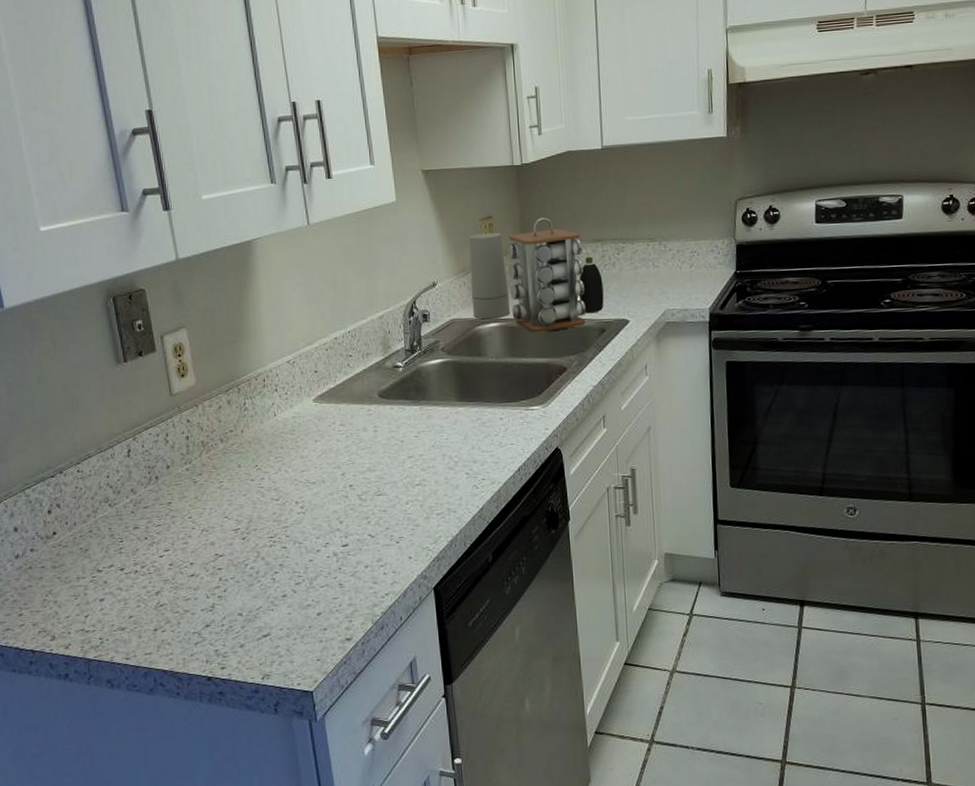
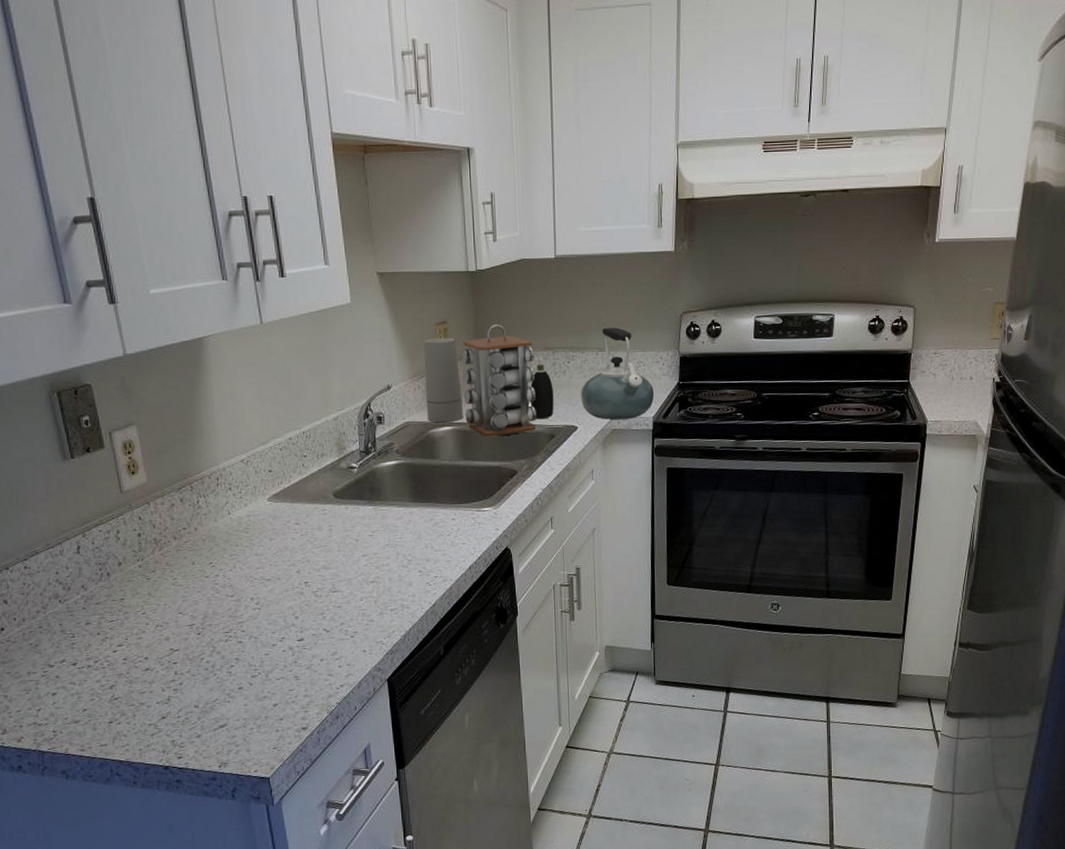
kettle: none [632,216,710,312] -> present [581,327,655,420]

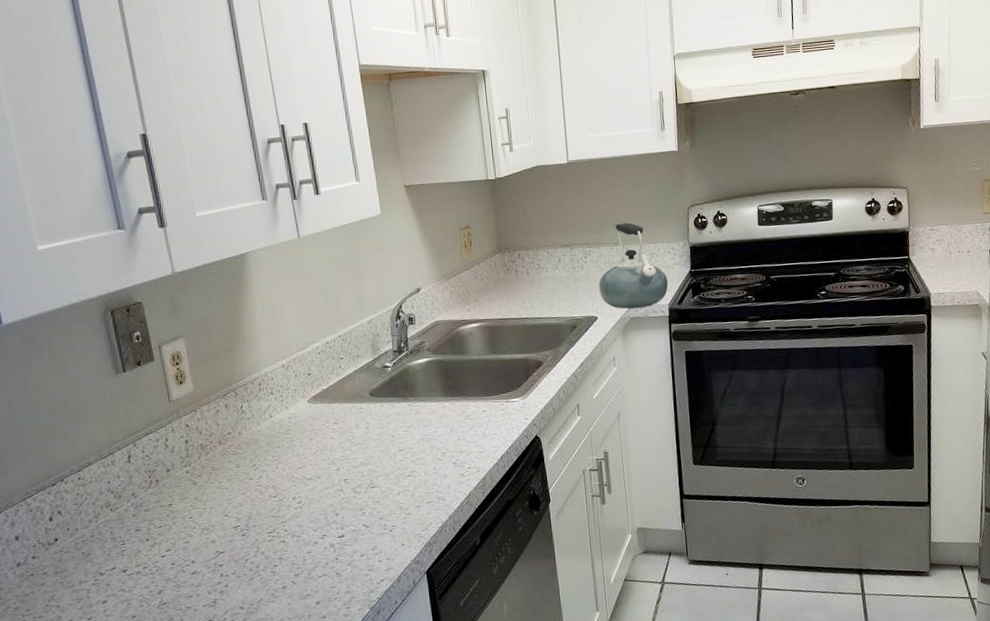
canister: present [423,337,463,423] -> none [449,240,489,320]
spice rack: present [461,325,536,437] -> none [485,226,558,331]
soap dispenser: present [530,358,554,420] -> none [551,254,575,312]

